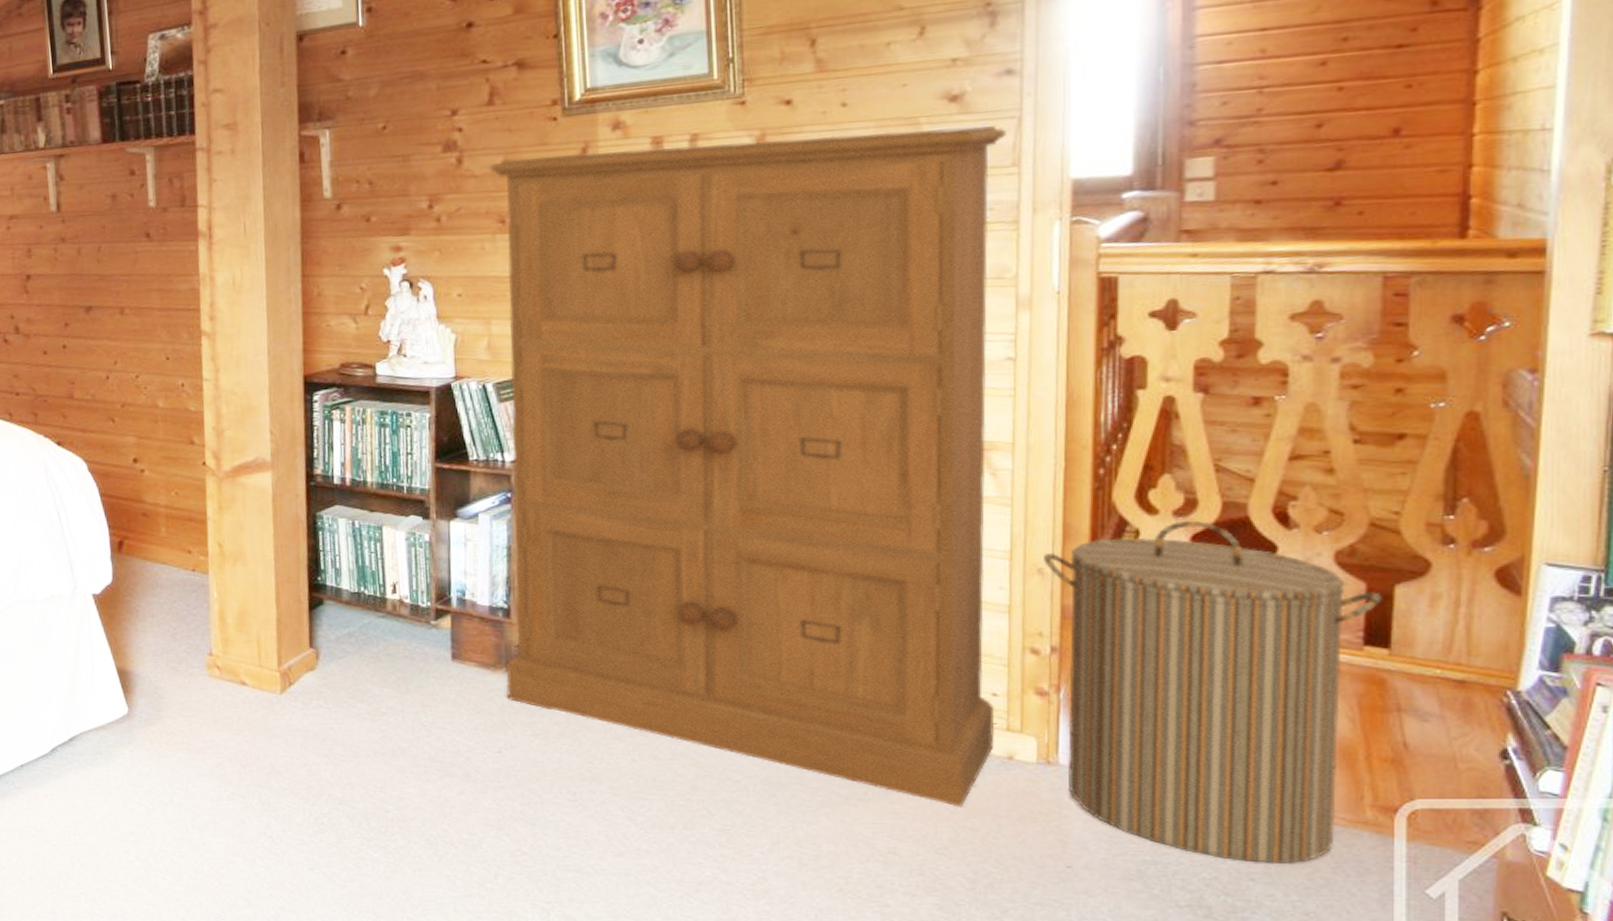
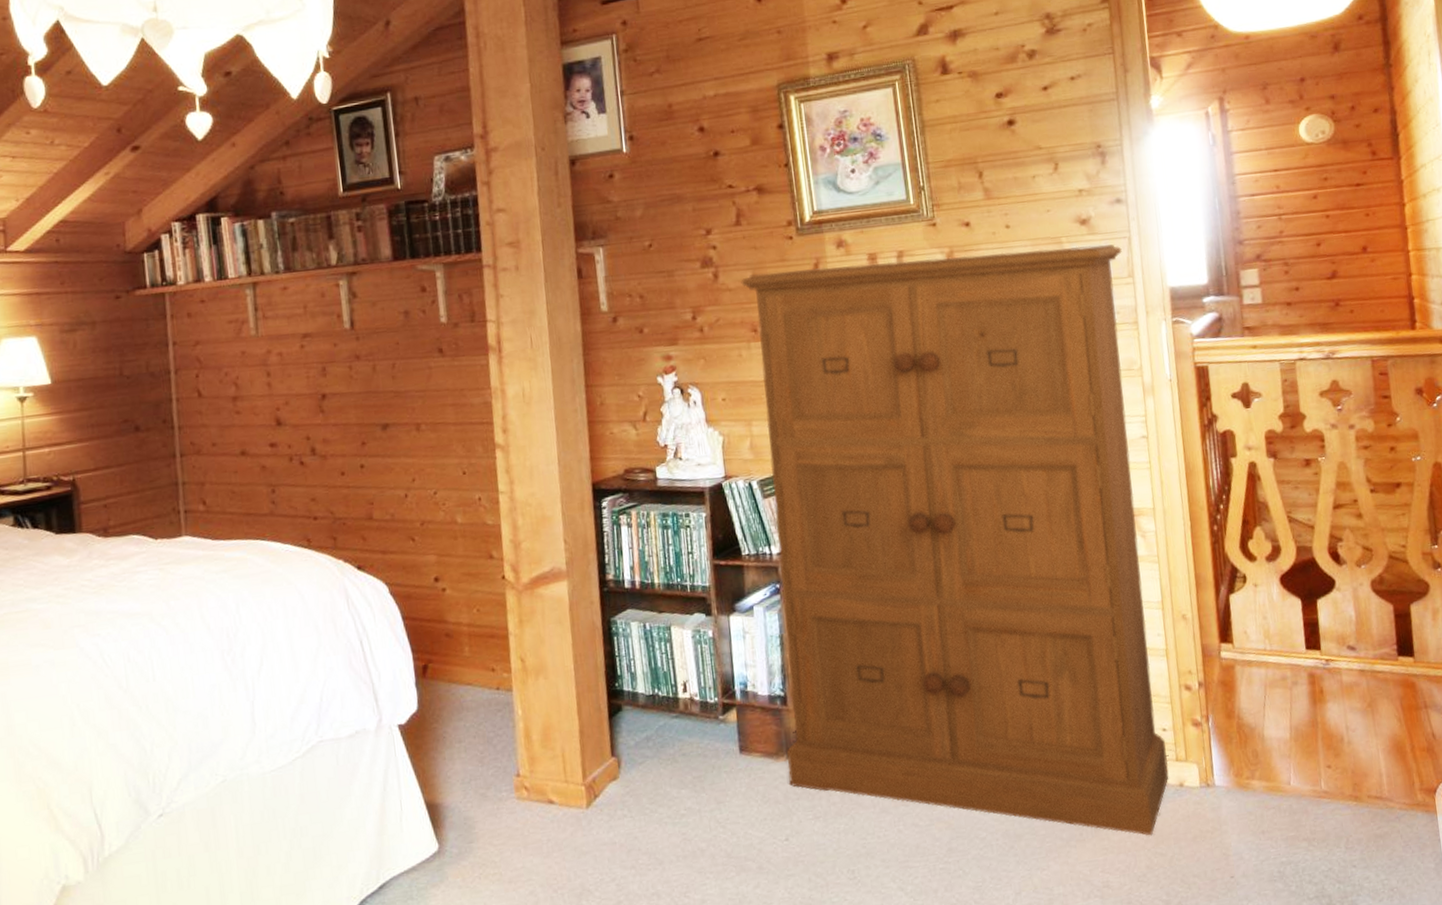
laundry hamper: present [1044,520,1382,865] -> none [1185,564,1404,852]

